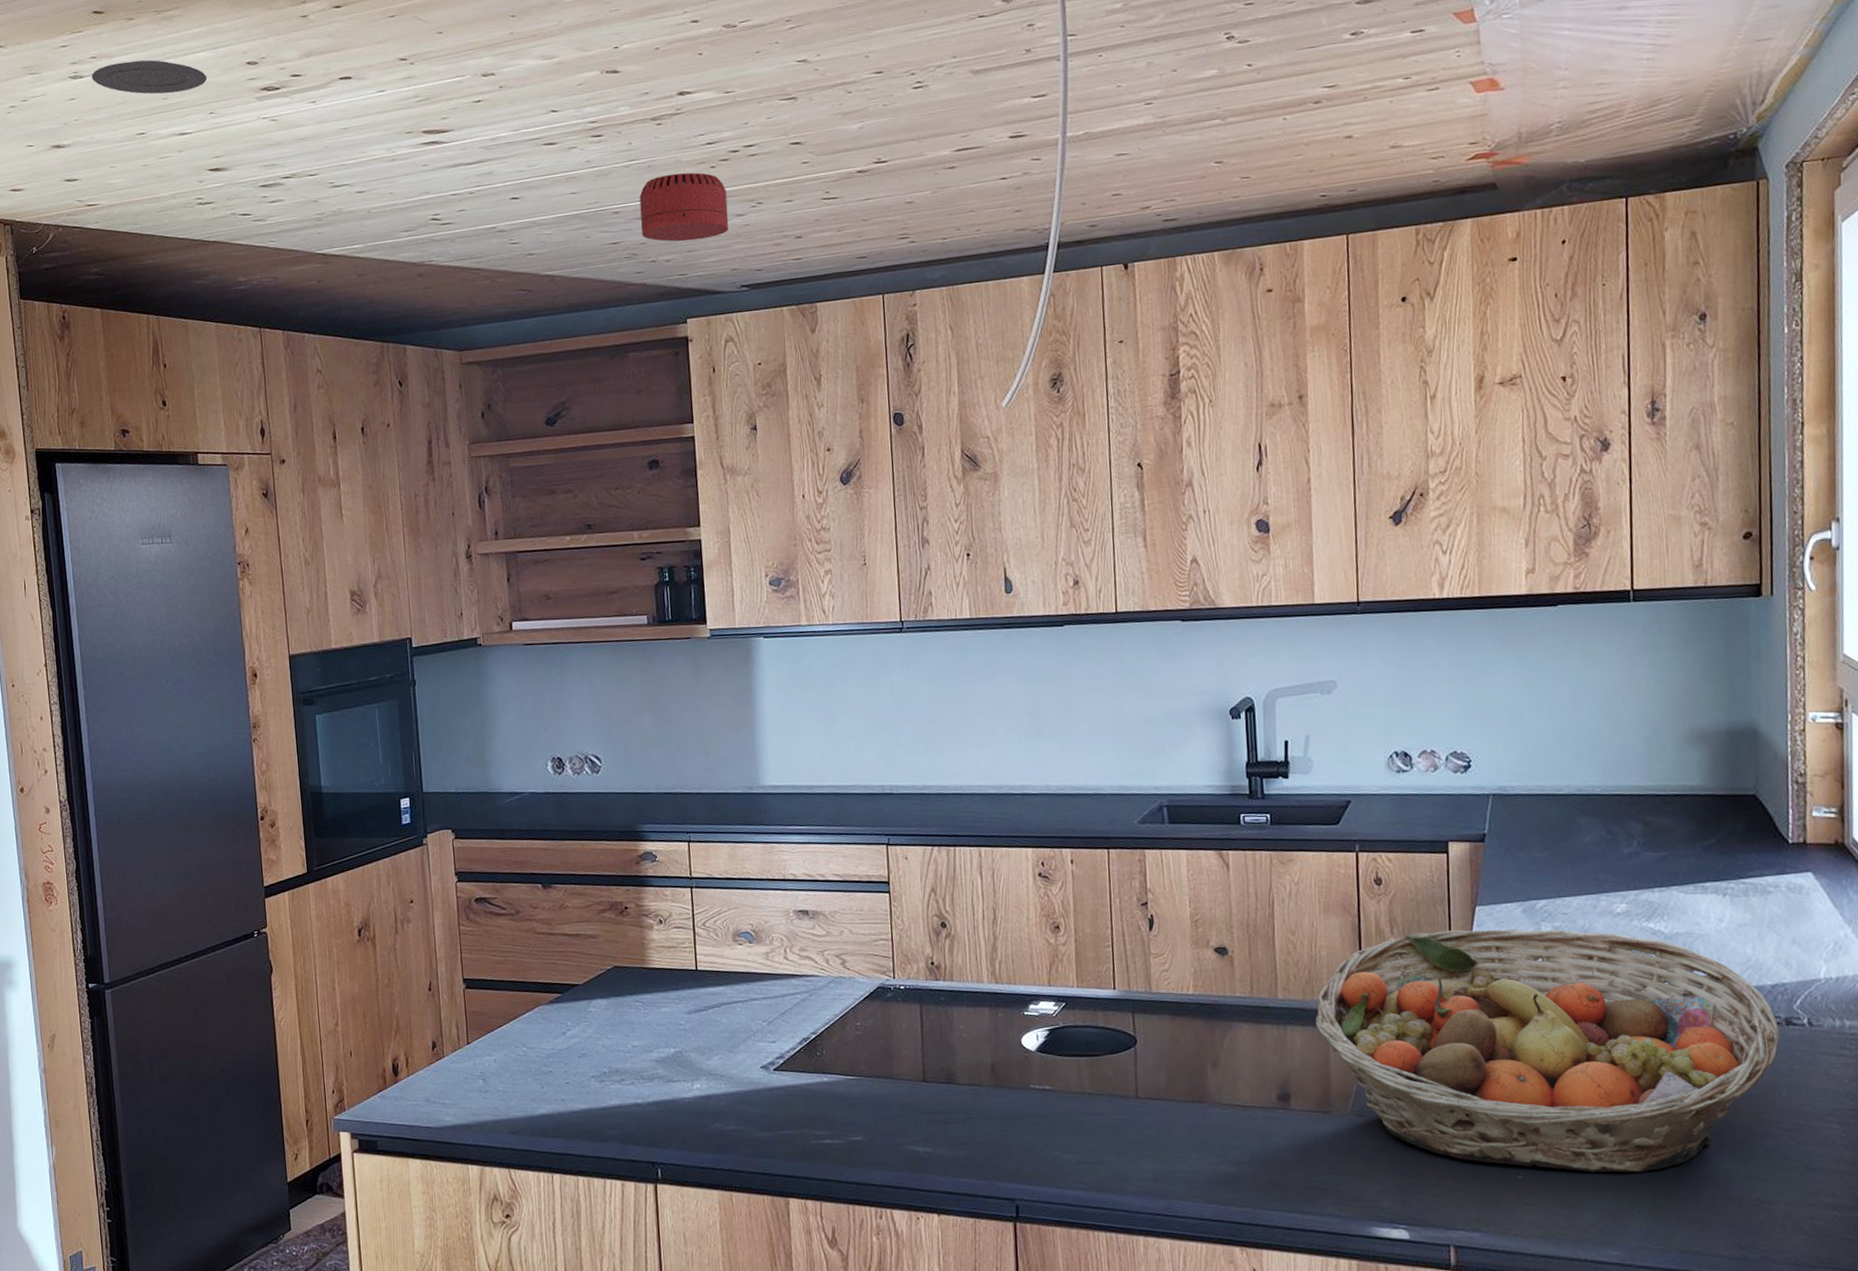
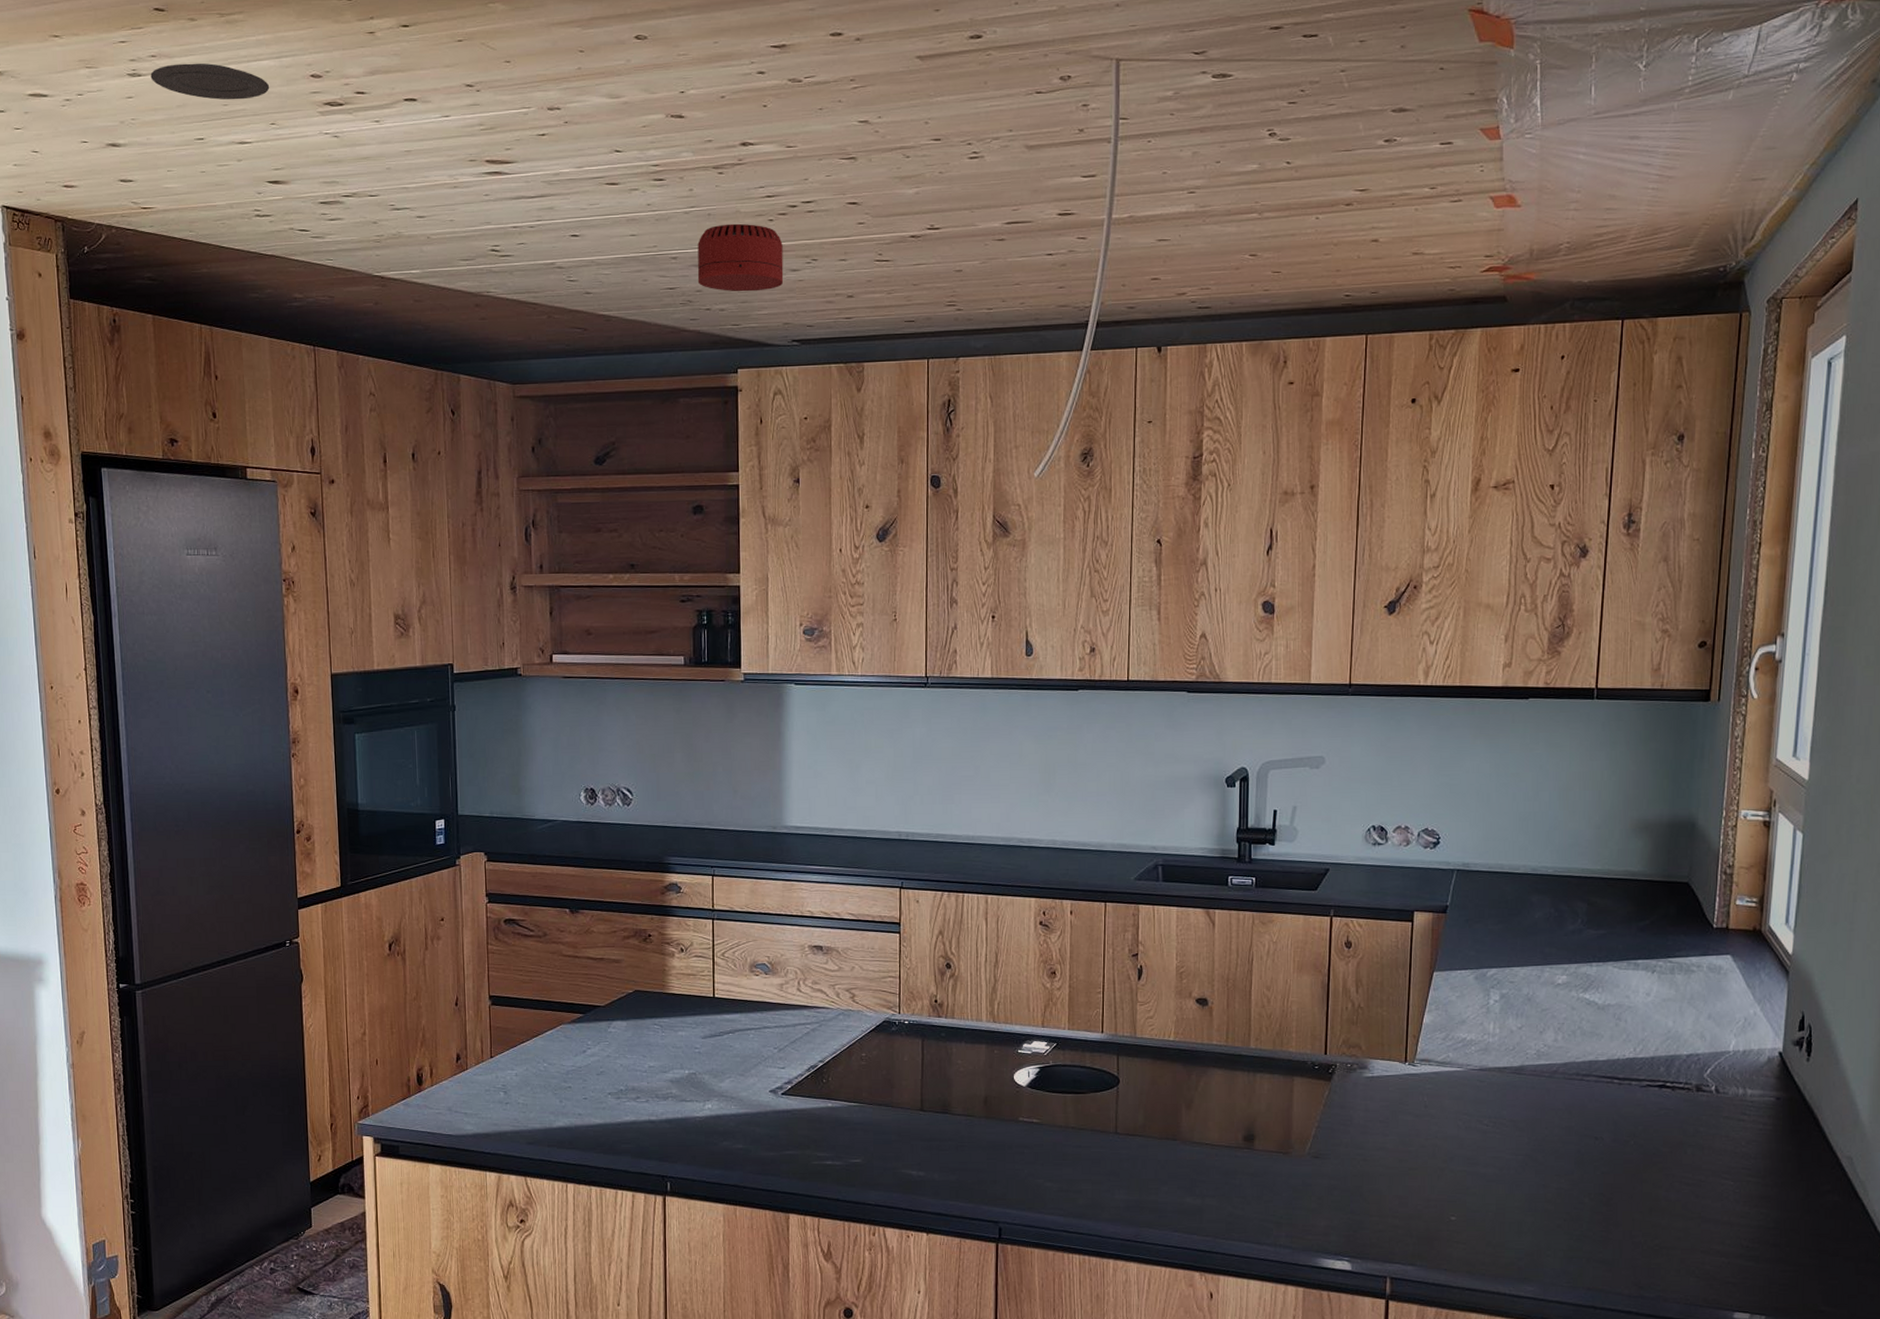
fruit basket: present [1315,928,1780,1173] -> none [1282,993,1690,1218]

